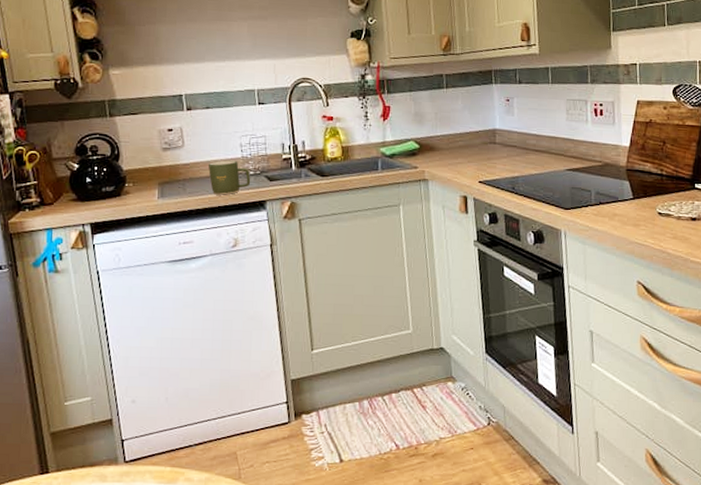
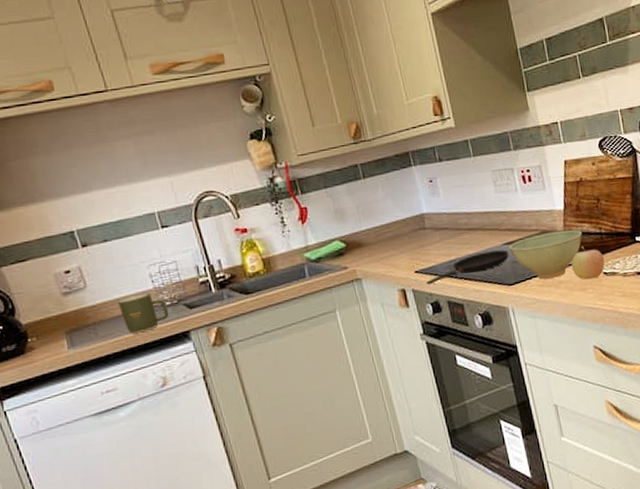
frying pan: none [488,174,570,197] -> present [426,249,509,285]
bowl: none [571,165,643,210] -> present [509,230,582,279]
fruit: none [628,183,662,217] -> present [571,245,605,280]

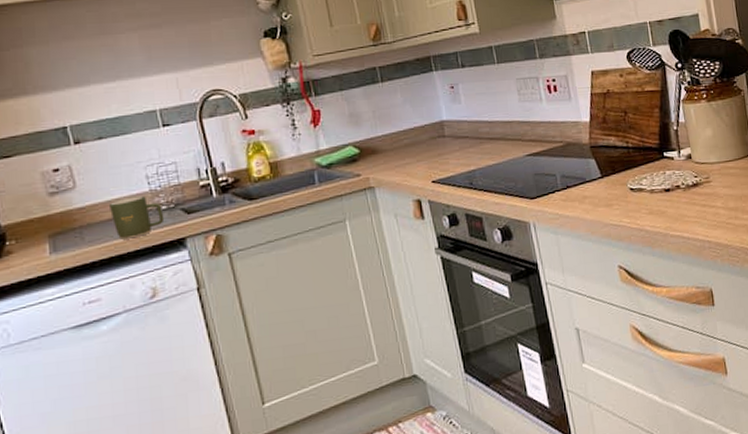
frying pan: present [426,249,509,285] -> none [444,161,532,196]
bowl: present [509,230,582,279] -> none [532,142,608,194]
fruit: present [571,245,605,280] -> none [596,159,632,196]

